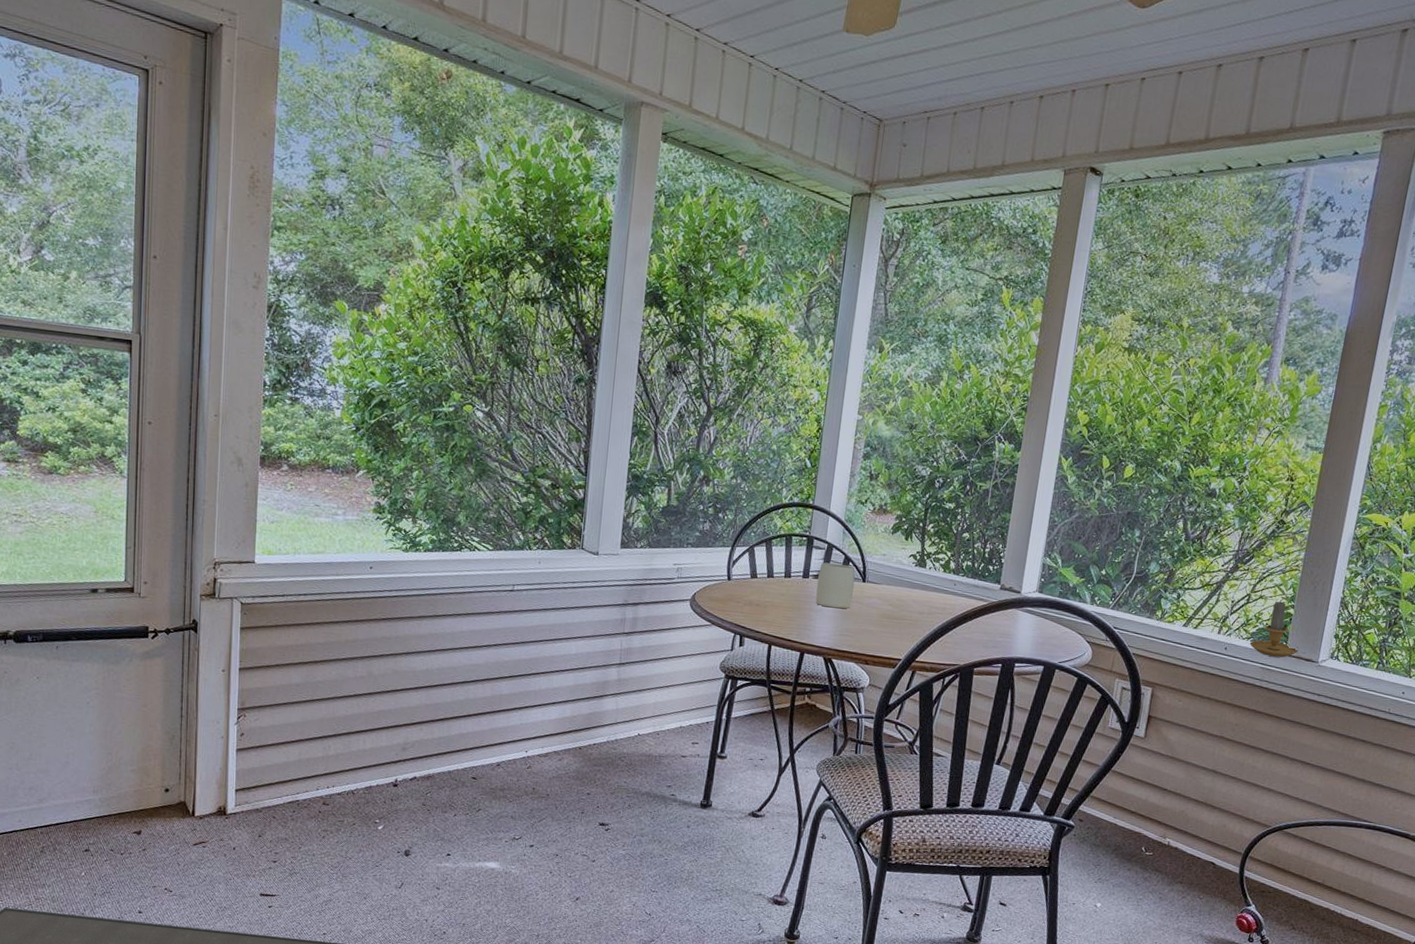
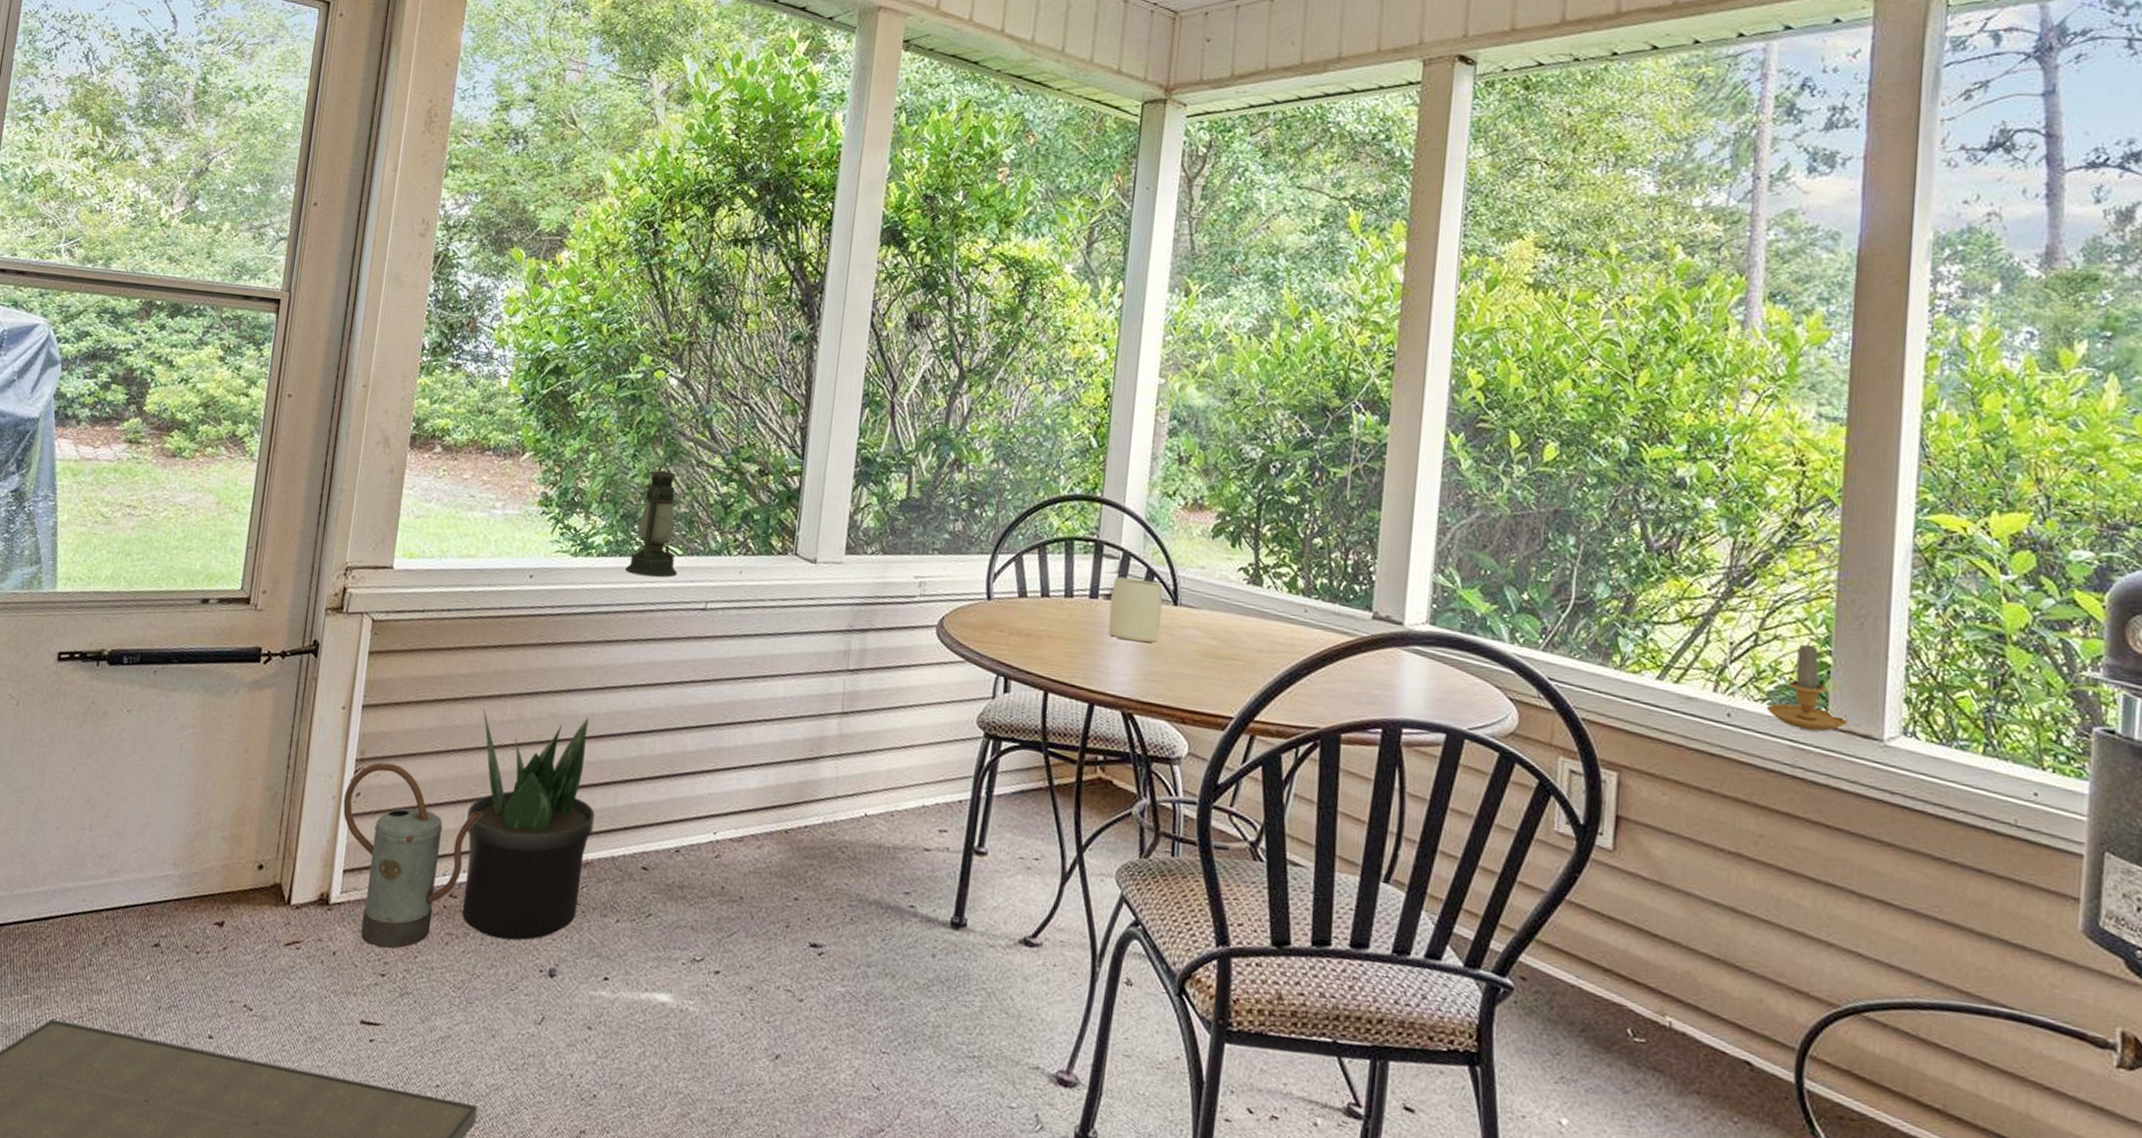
watering can: none [230,710,345,843] -> present [343,762,483,948]
planter: none [331,668,434,832] -> present [462,708,595,941]
lantern: none [448,480,489,568] -> present [625,464,677,578]

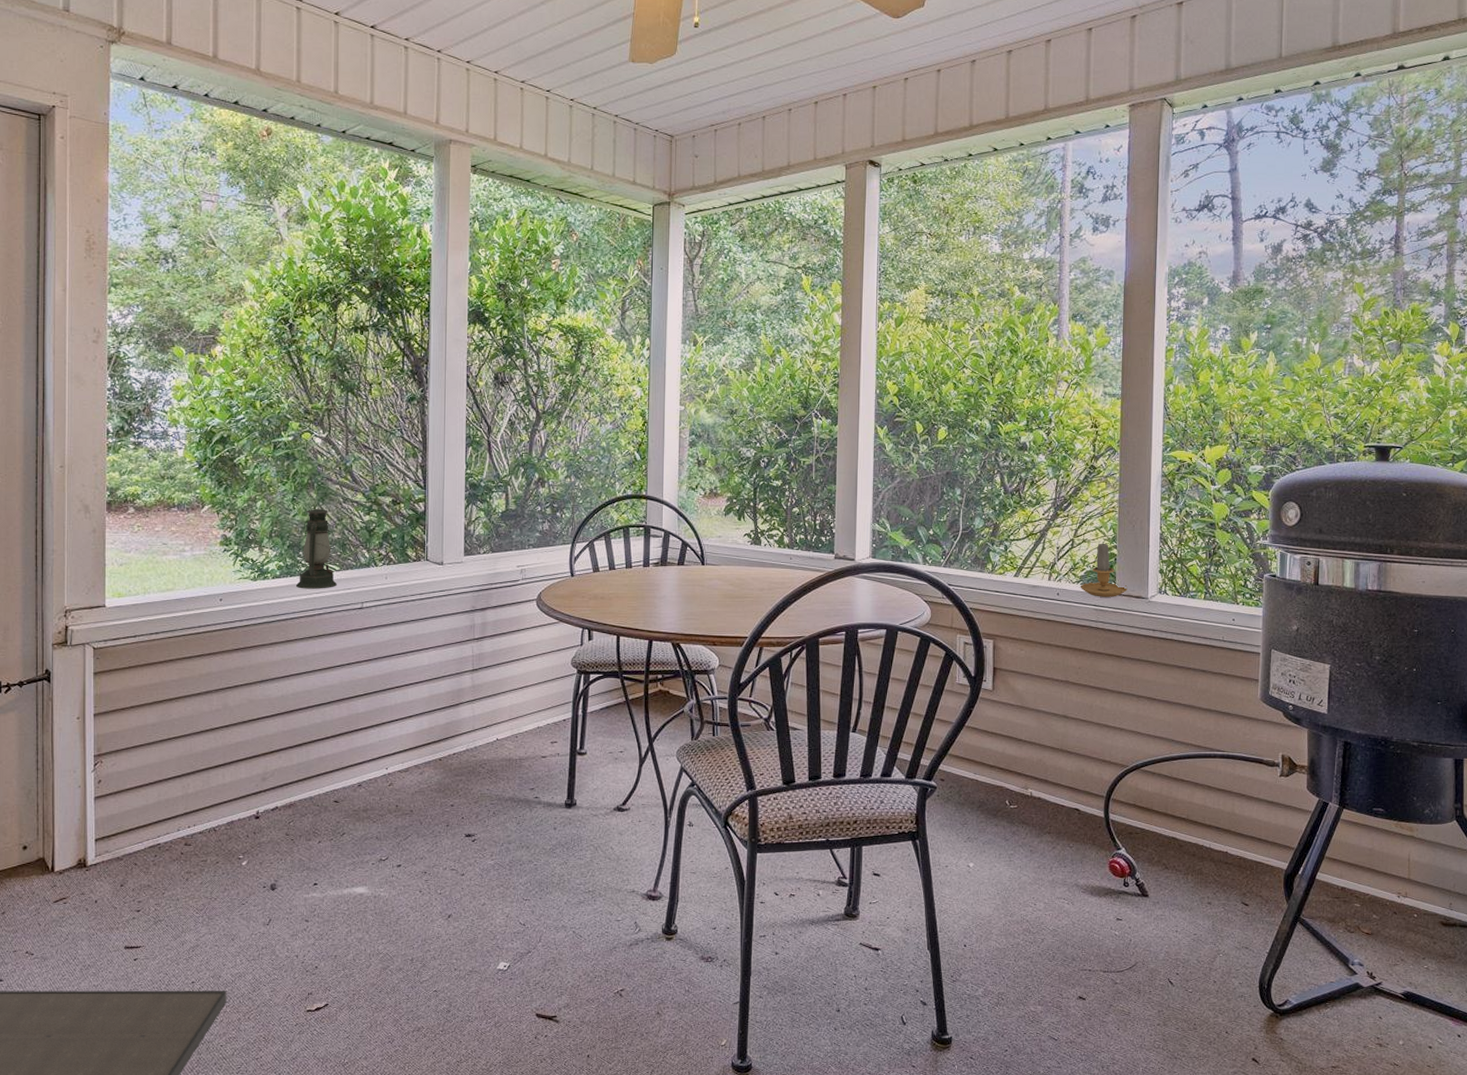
watering can: present [343,762,483,948] -> none [88,754,204,891]
planter: present [462,708,595,941] -> none [191,699,293,870]
mug: present [1108,576,1163,643] -> none [657,549,694,593]

